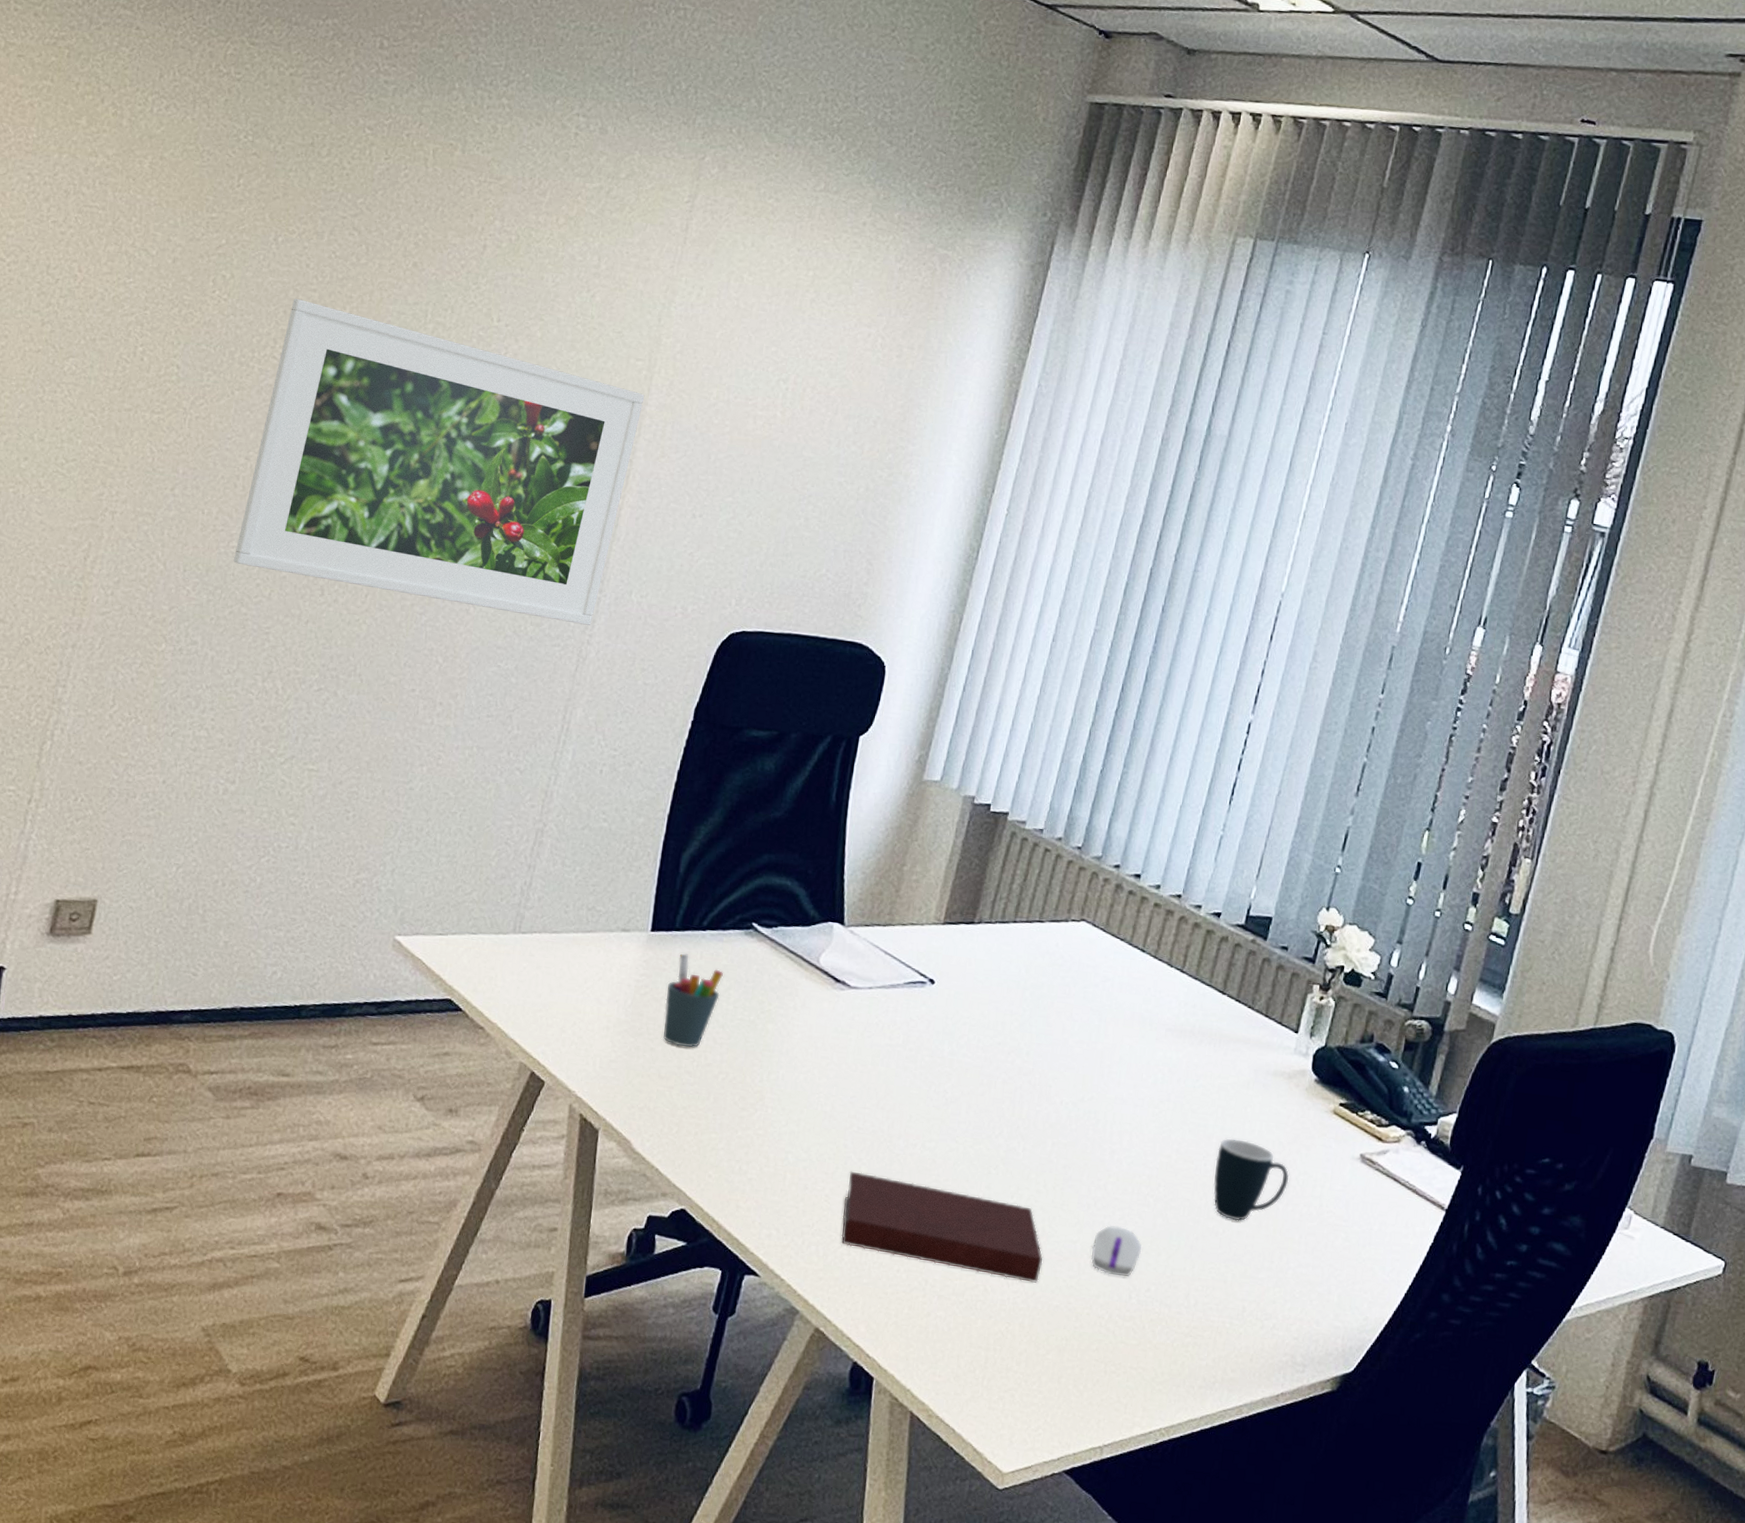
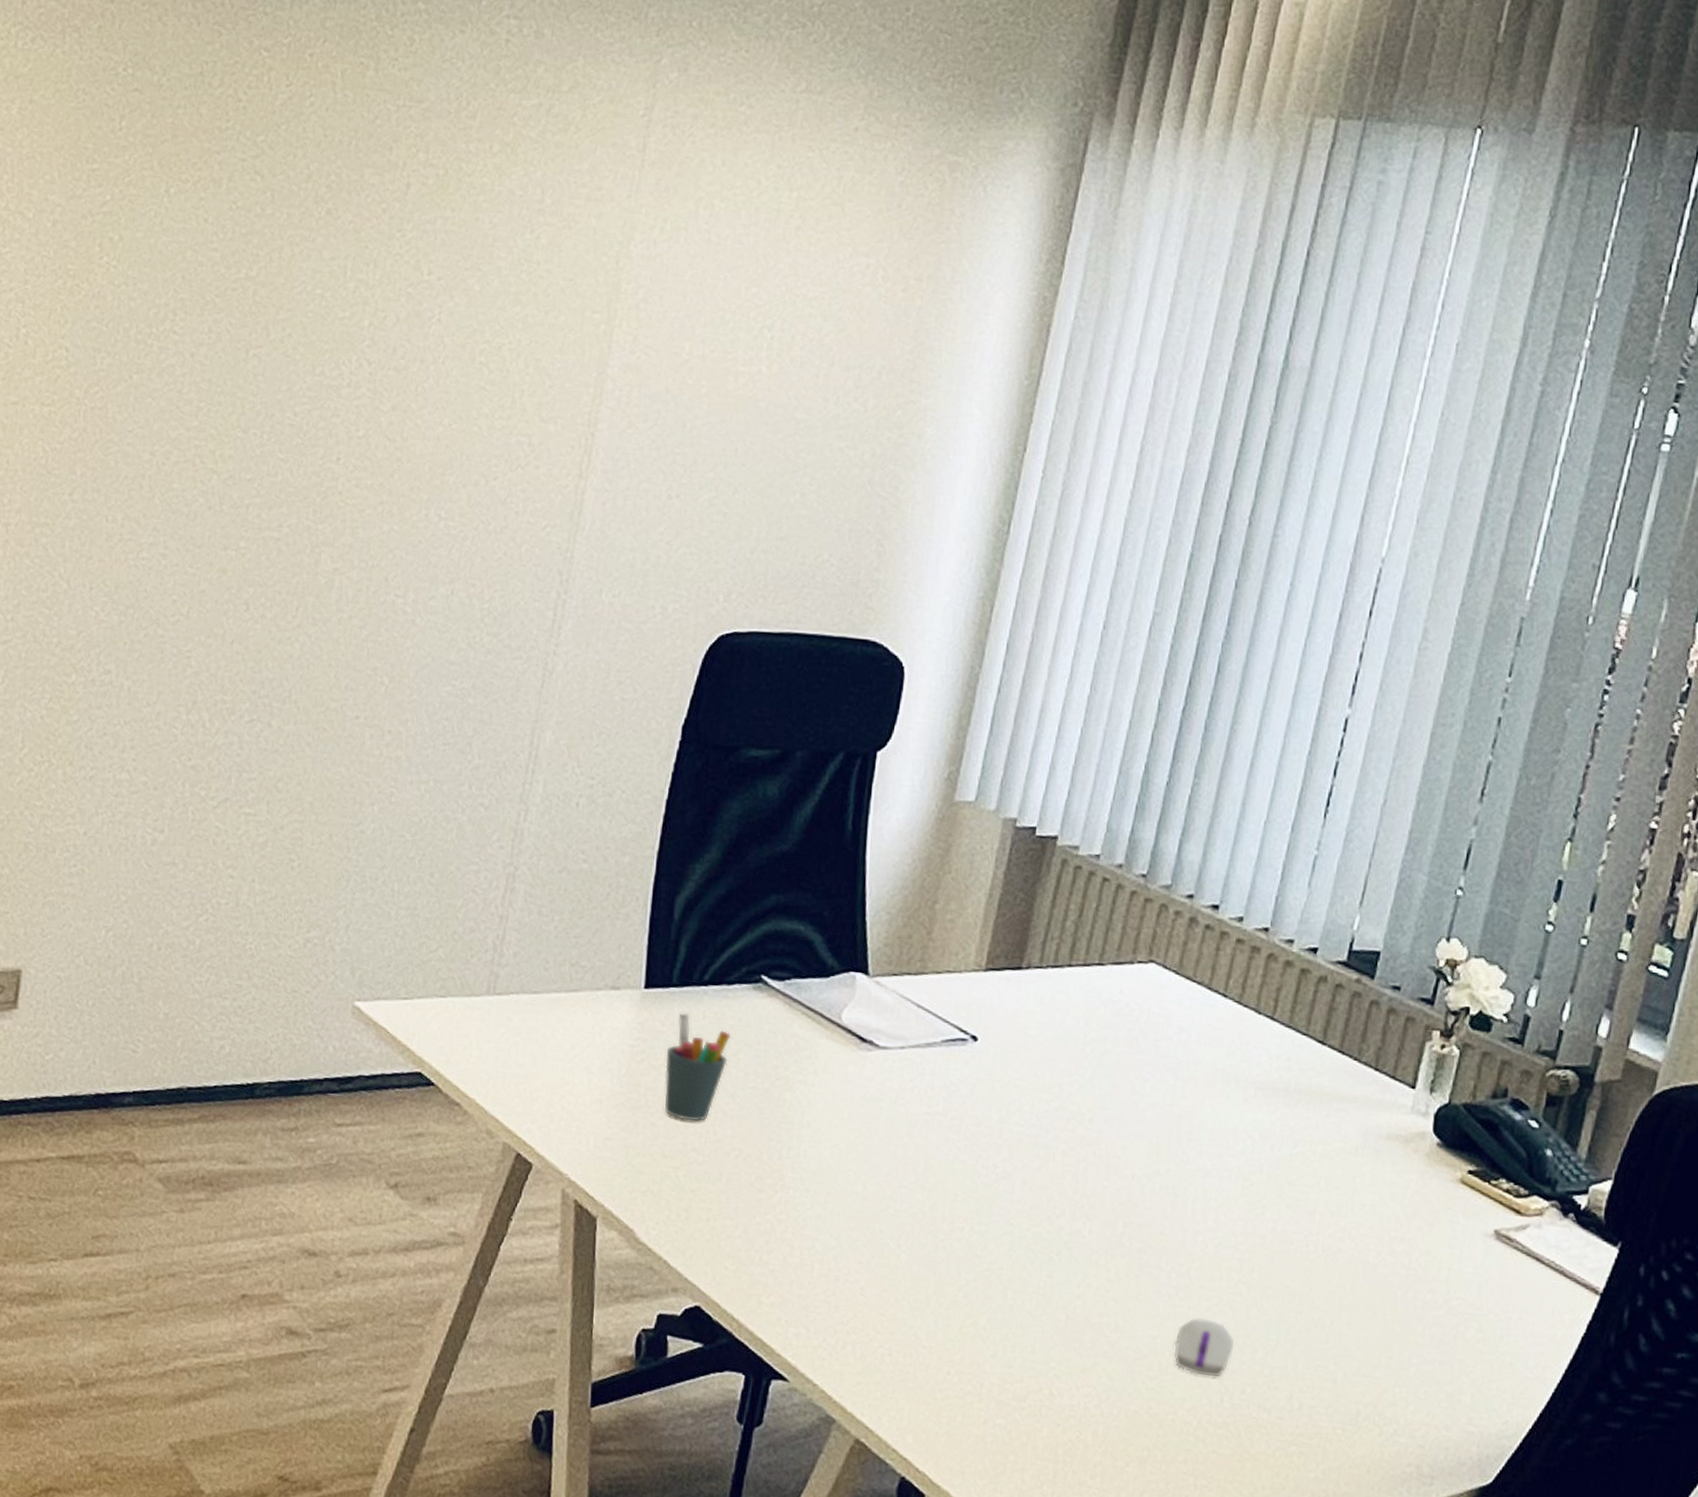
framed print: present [233,299,645,625] -> none [145,261,605,633]
notebook: present [841,1171,1043,1283] -> none [881,1259,1118,1385]
mug: present [1213,1138,1289,1221] -> none [1318,1214,1408,1311]

